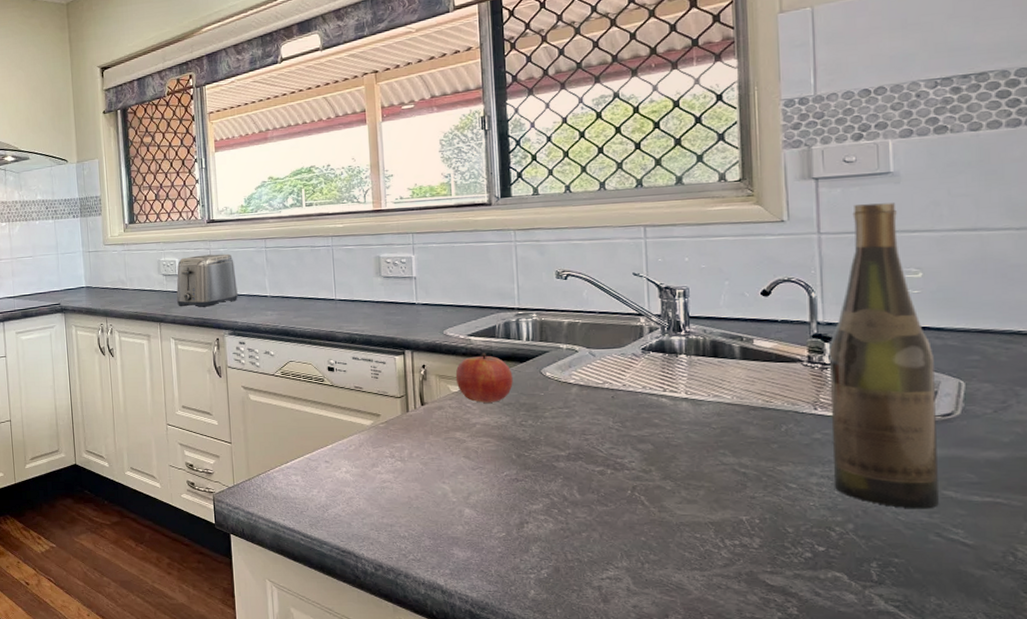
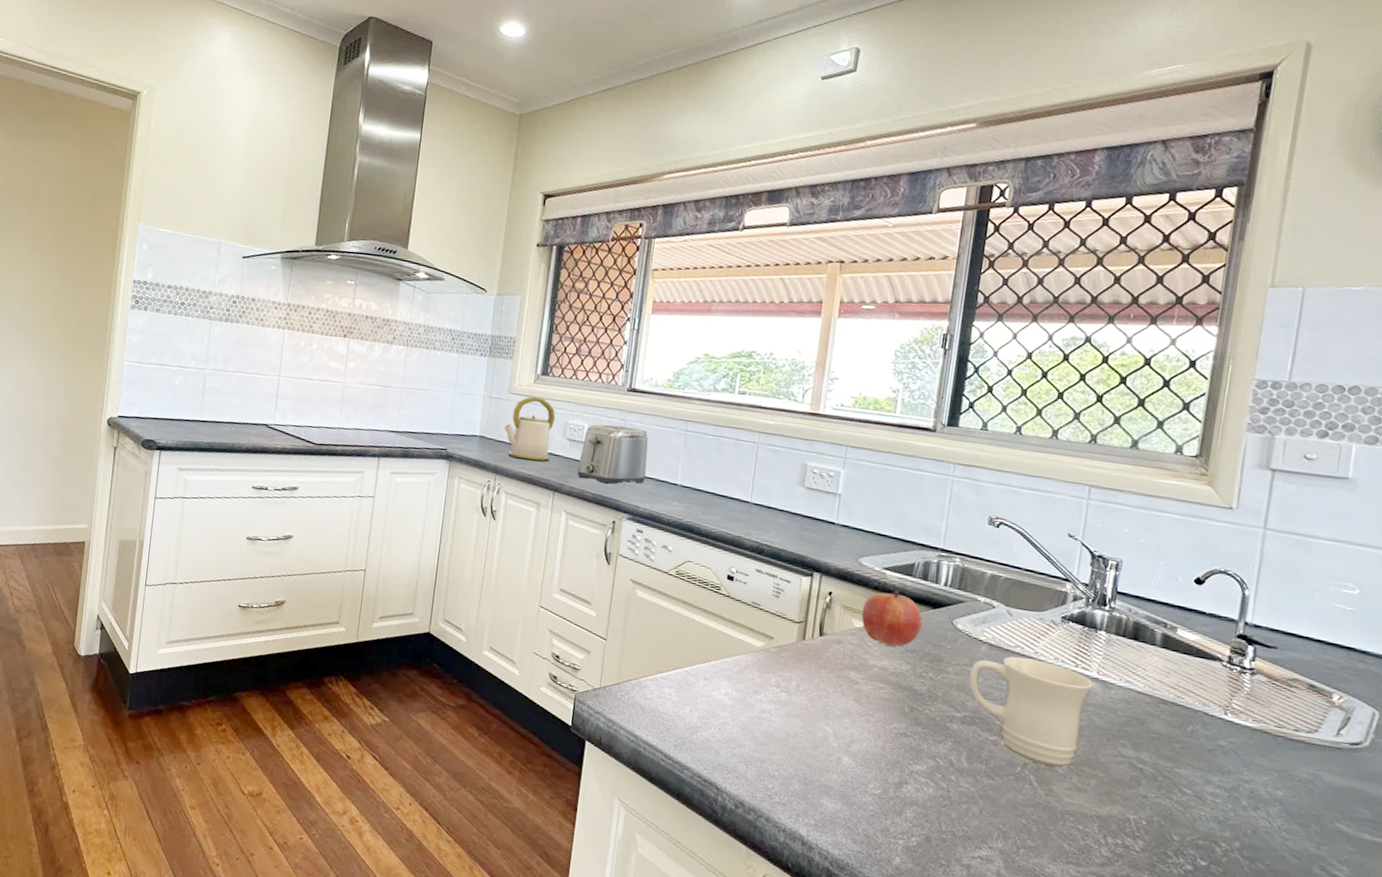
kettle: none [106,244,151,301] -> present [504,396,556,463]
mug: none [565,391,685,485] -> present [968,656,1094,768]
wine bottle: present [828,202,939,509] -> none [1229,504,1354,839]

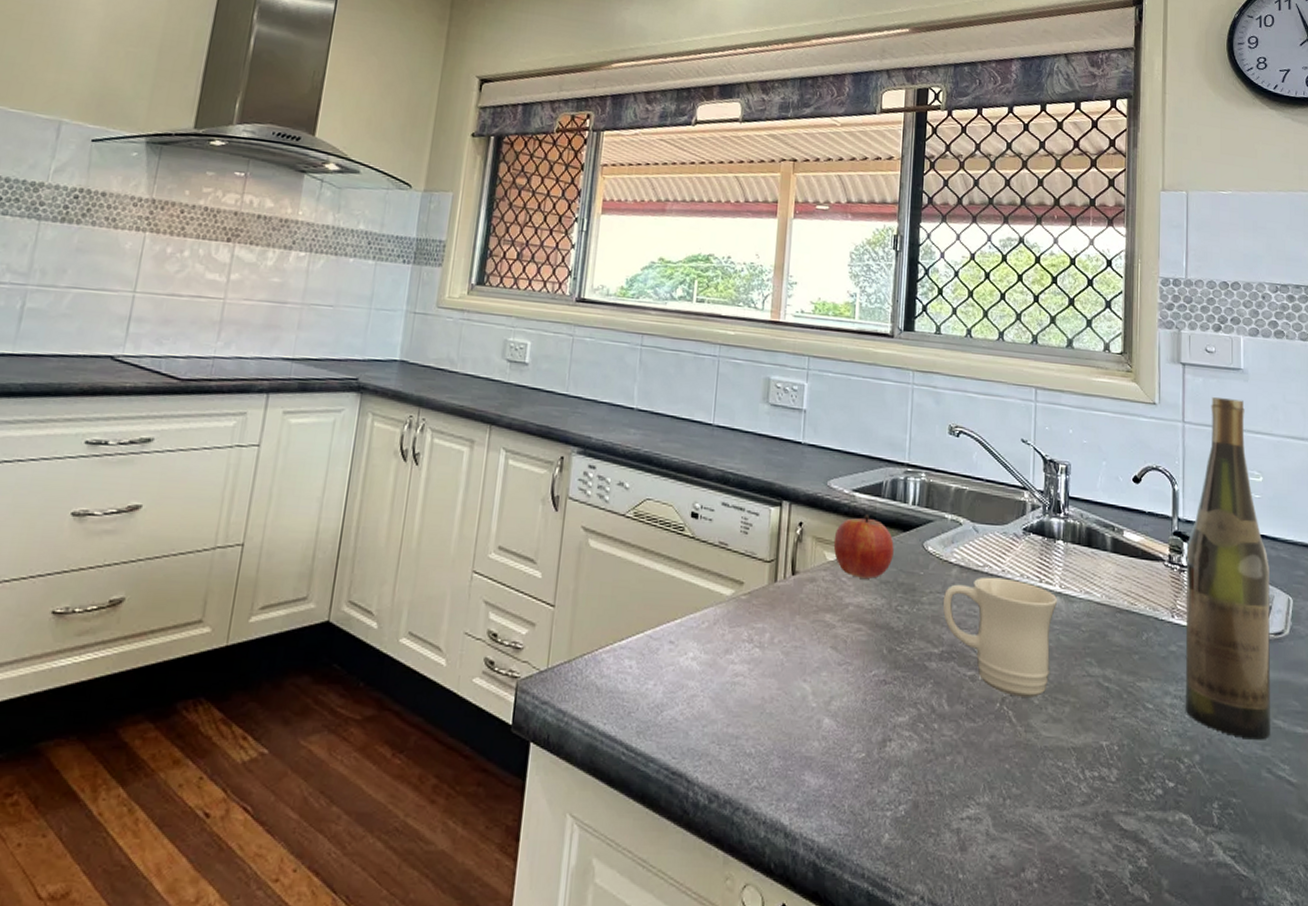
kettle: present [504,396,556,463] -> none [431,311,493,390]
toaster: present [577,424,649,485] -> none [518,341,601,413]
wine bottle: none [1229,504,1354,839] -> present [1185,396,1270,740]

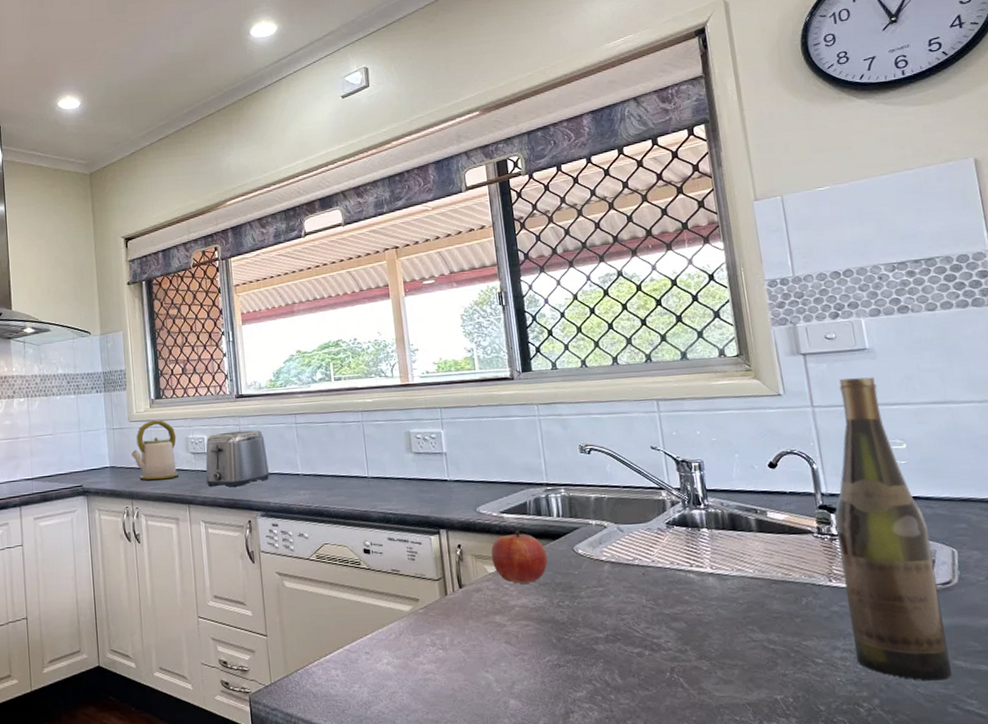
kettle: none [431,311,493,390] -> present [132,420,179,482]
toaster: none [518,341,601,413] -> present [205,430,269,488]
mug: present [942,576,1058,698] -> none [600,567,714,666]

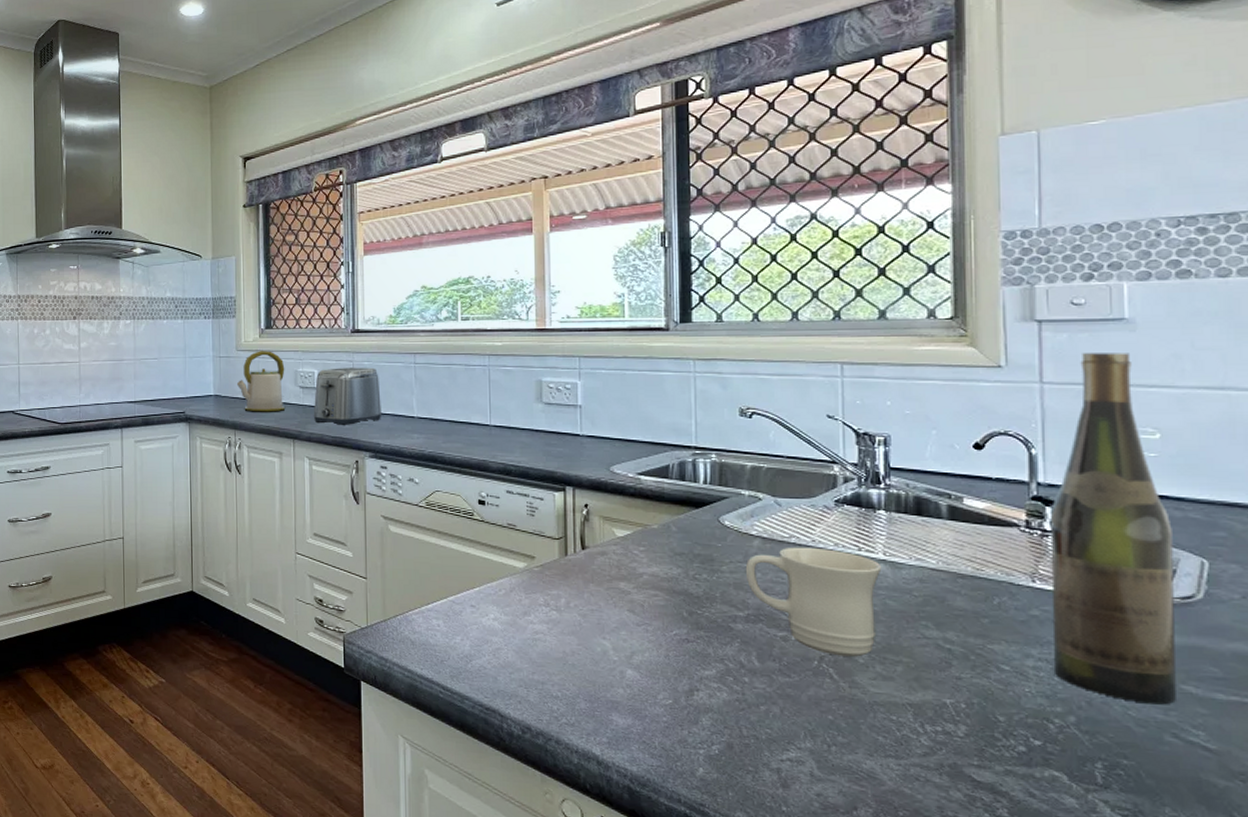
fruit: present [490,530,548,584] -> none [621,495,687,551]
mug: none [600,567,714,666] -> present [745,547,882,657]

